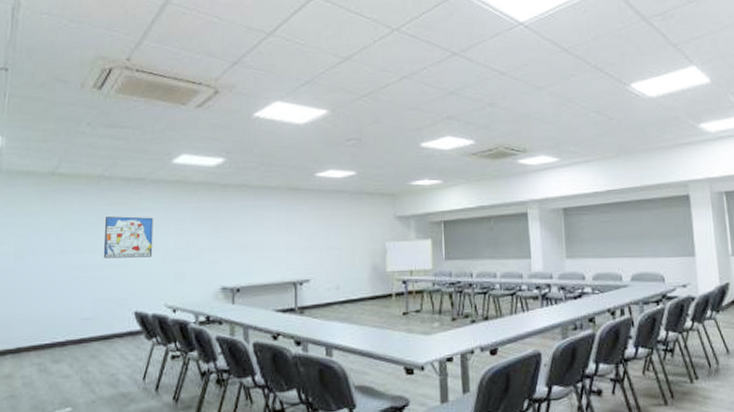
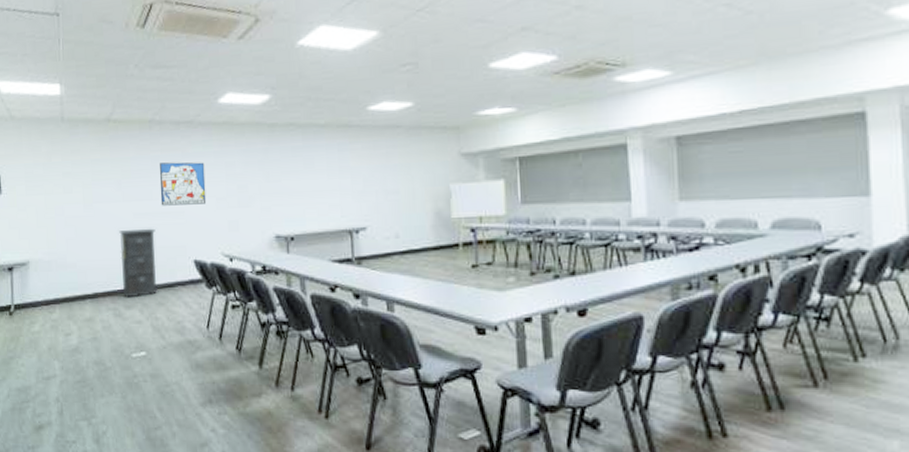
filing cabinet: none [52,280,95,352] -> present [119,228,157,298]

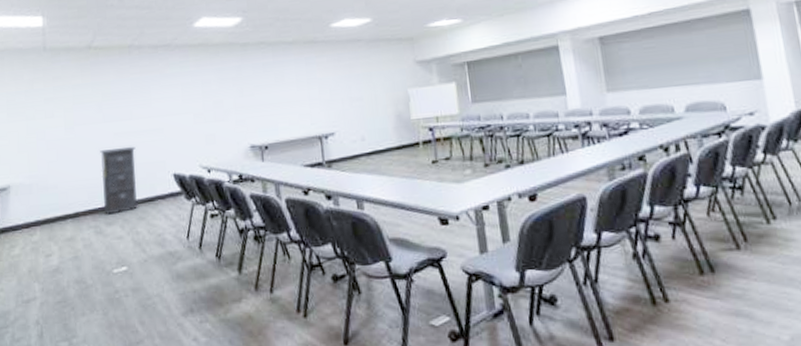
wall art: present [160,162,207,206] -> none [139,81,184,125]

